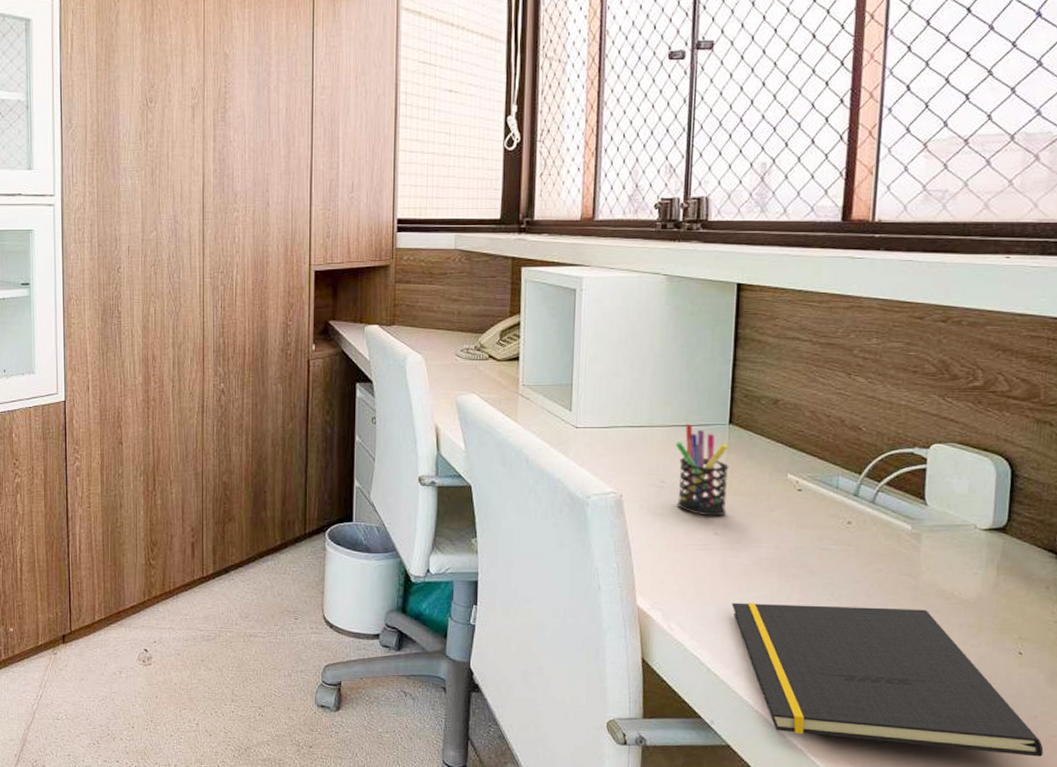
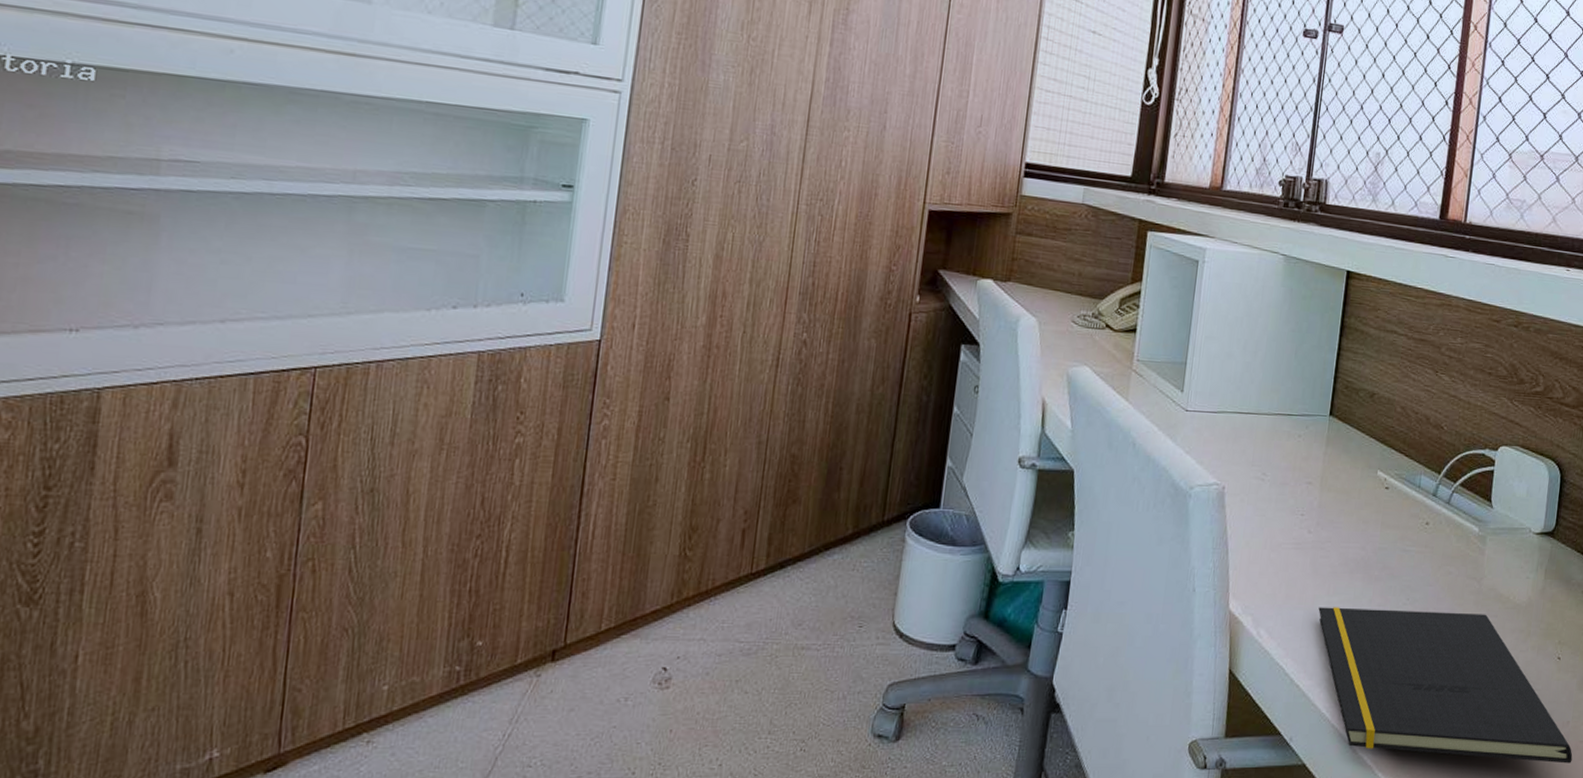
pen holder: present [675,424,729,516] -> none [1276,413,1328,513]

